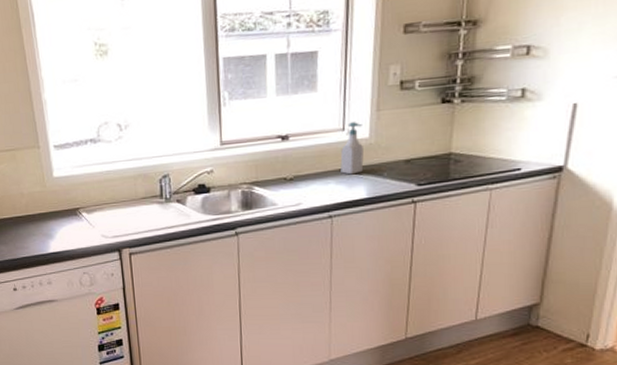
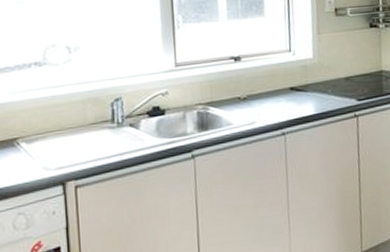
soap bottle: present [340,122,364,175] -> none [289,44,310,93]

